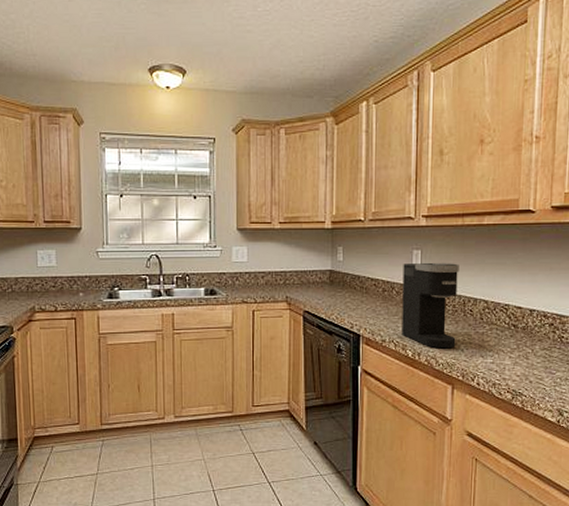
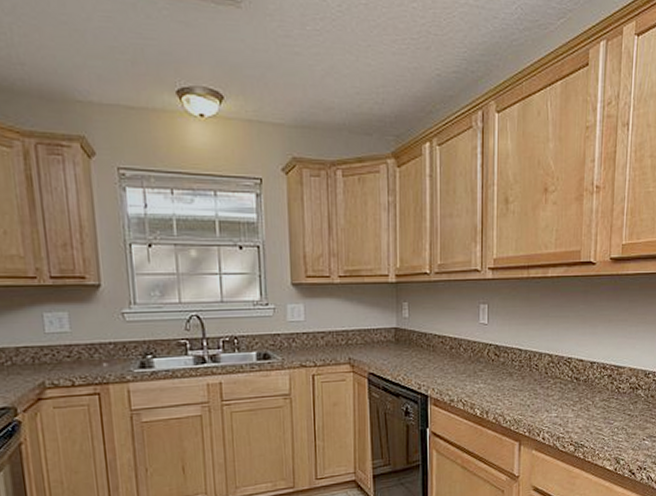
coffee maker: present [402,262,459,349] -> none [470,316,525,406]

